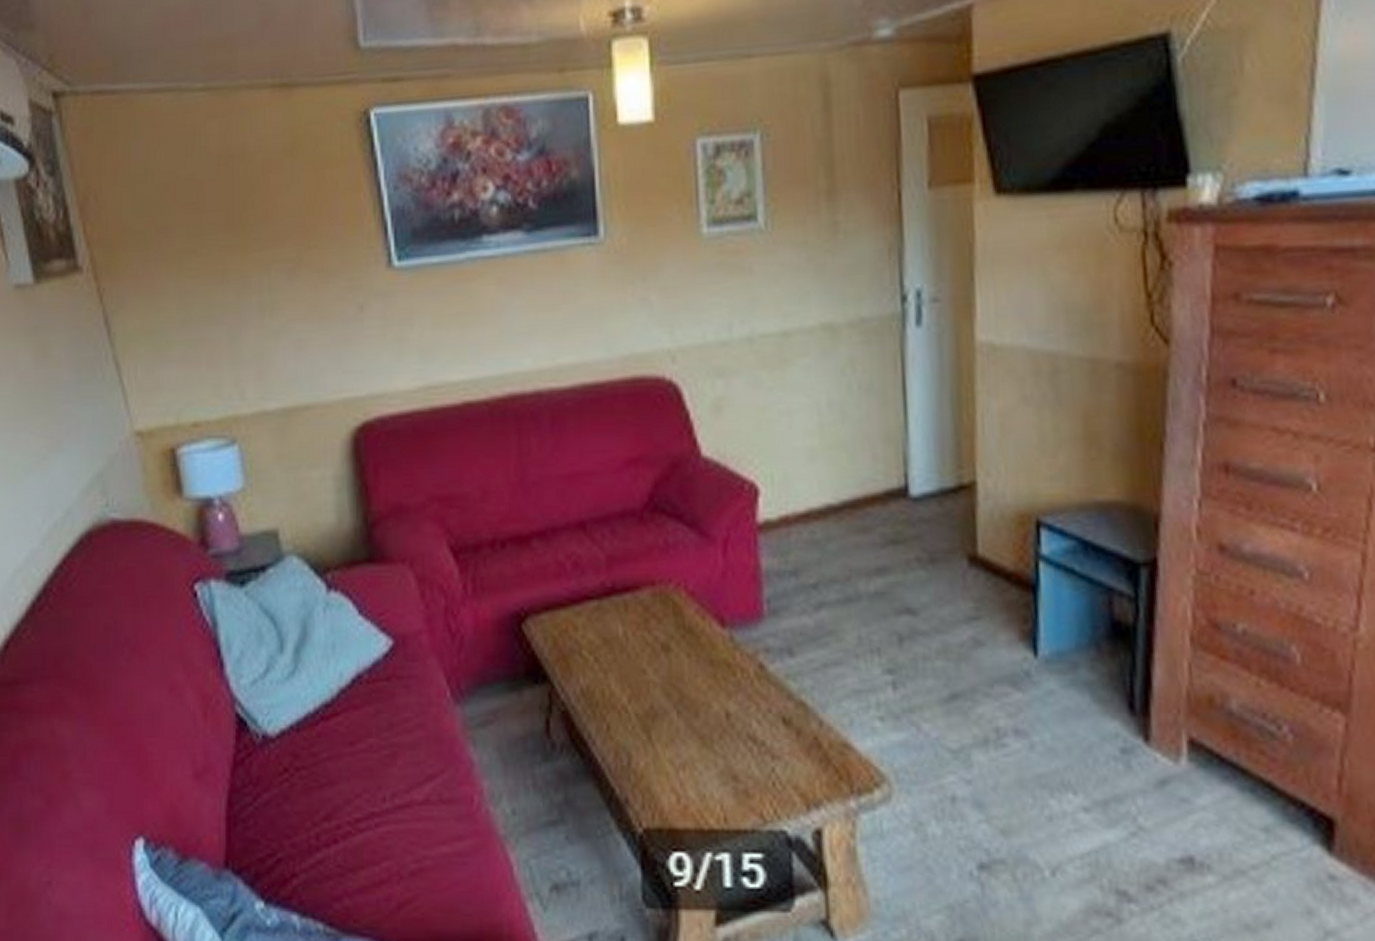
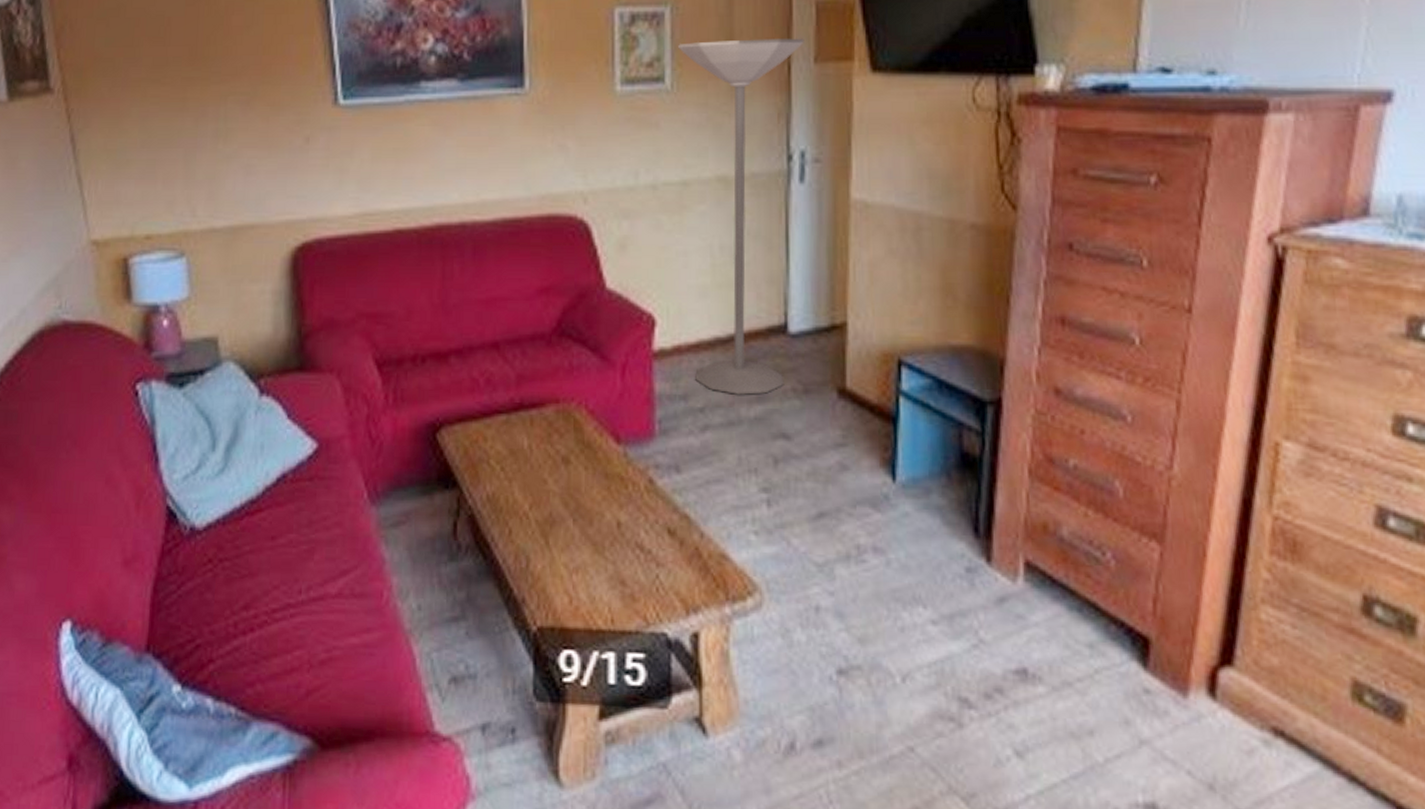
floor lamp: none [771,160,916,568] -> present [678,38,804,395]

